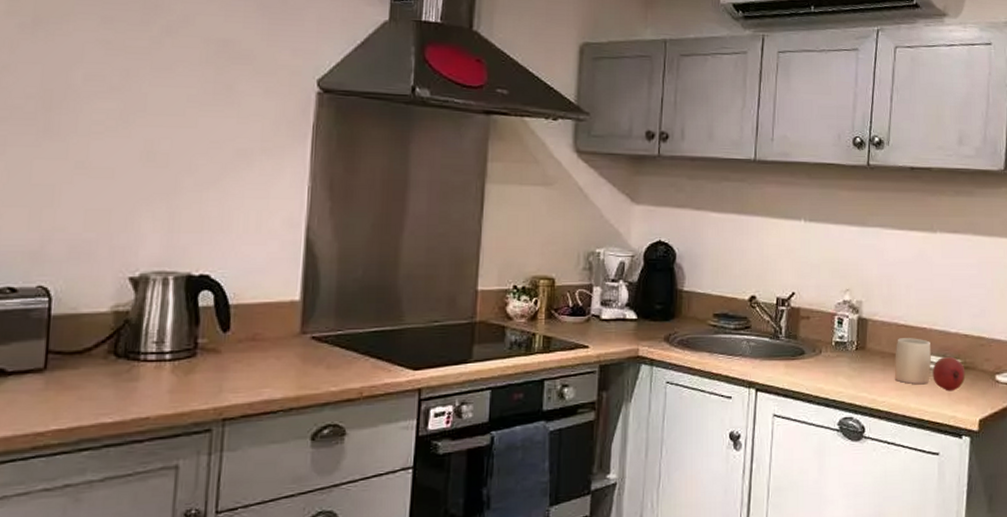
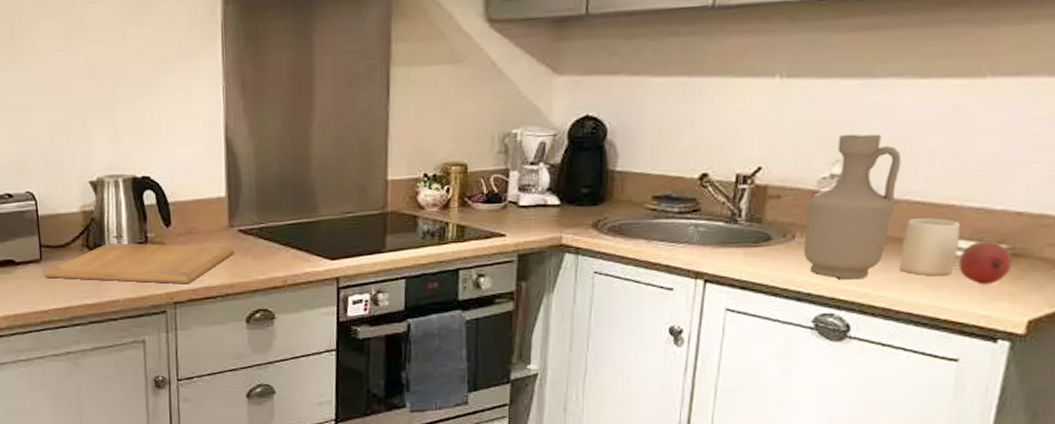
chopping board: none [46,349,305,398] -> present [44,243,235,284]
ceramic jug: none [828,269,890,388] -> present [803,134,902,280]

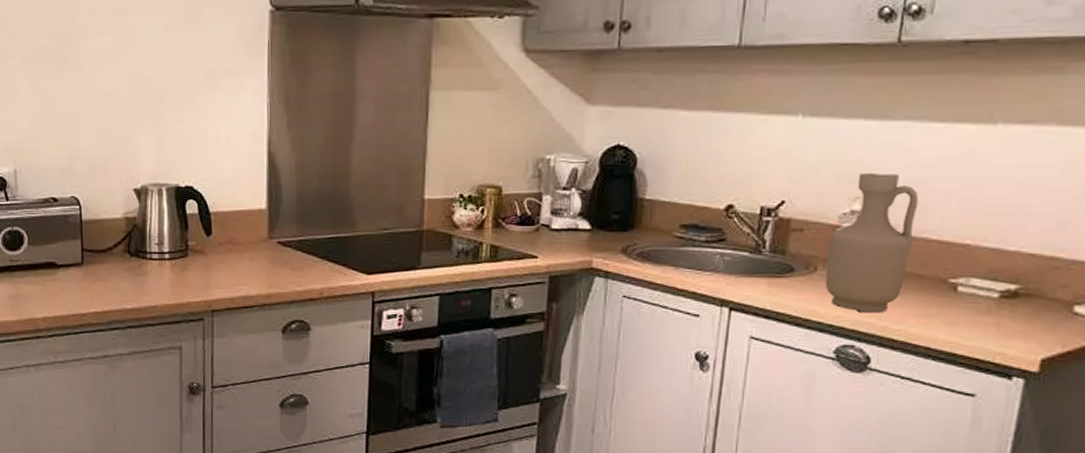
chopping board: present [44,243,235,284] -> none [85,250,273,293]
mug: present [899,218,961,275] -> none [917,256,976,311]
fruit: present [958,240,1013,285] -> none [974,280,1026,323]

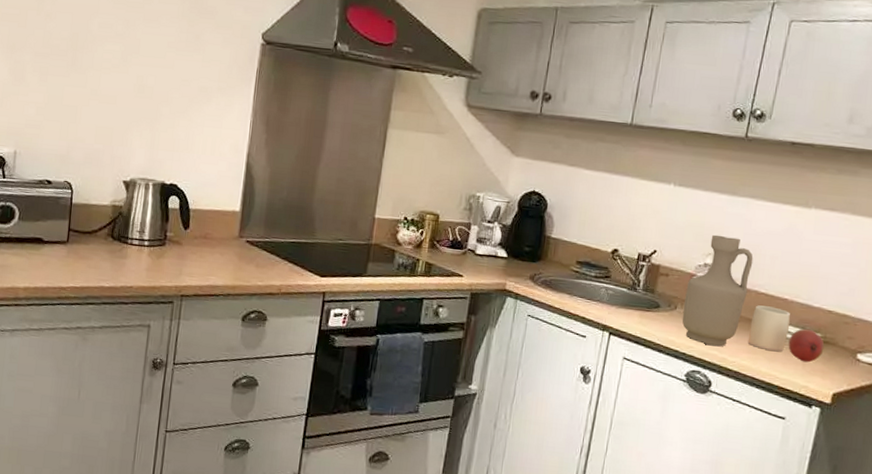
mug: none [917,256,976,311] -> present [747,305,791,351]
fruit: none [974,280,1026,323] -> present [788,328,825,363]

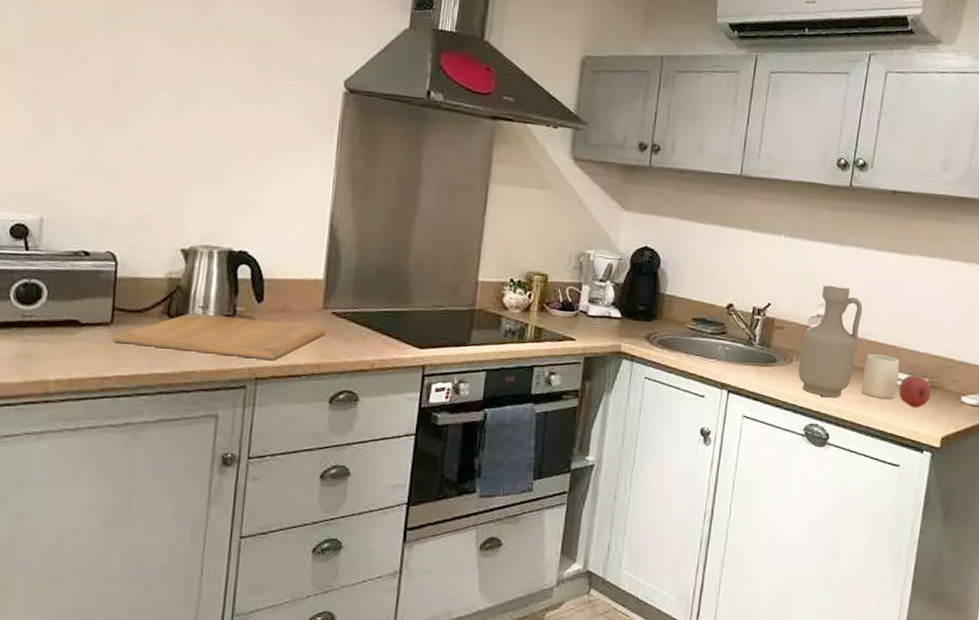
chopping board: none [68,236,241,281] -> present [112,313,326,361]

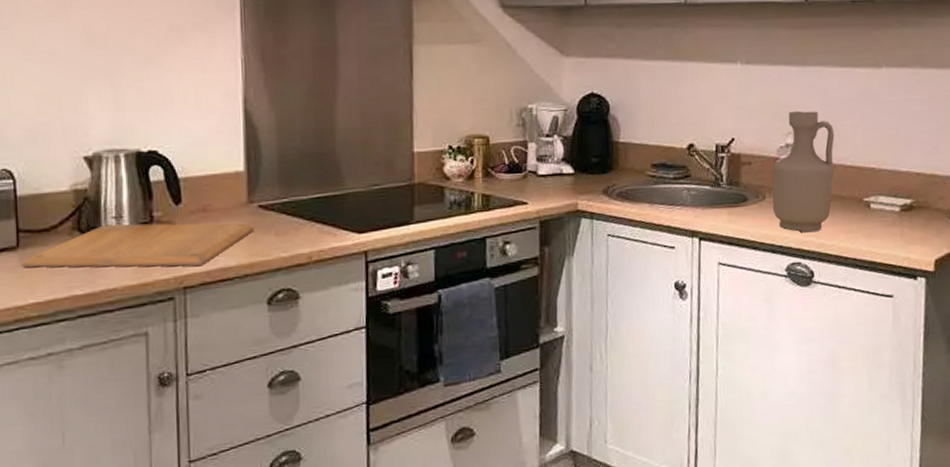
mug: present [861,354,900,399] -> none [842,179,882,226]
fruit: present [899,374,932,408] -> none [883,196,919,232]

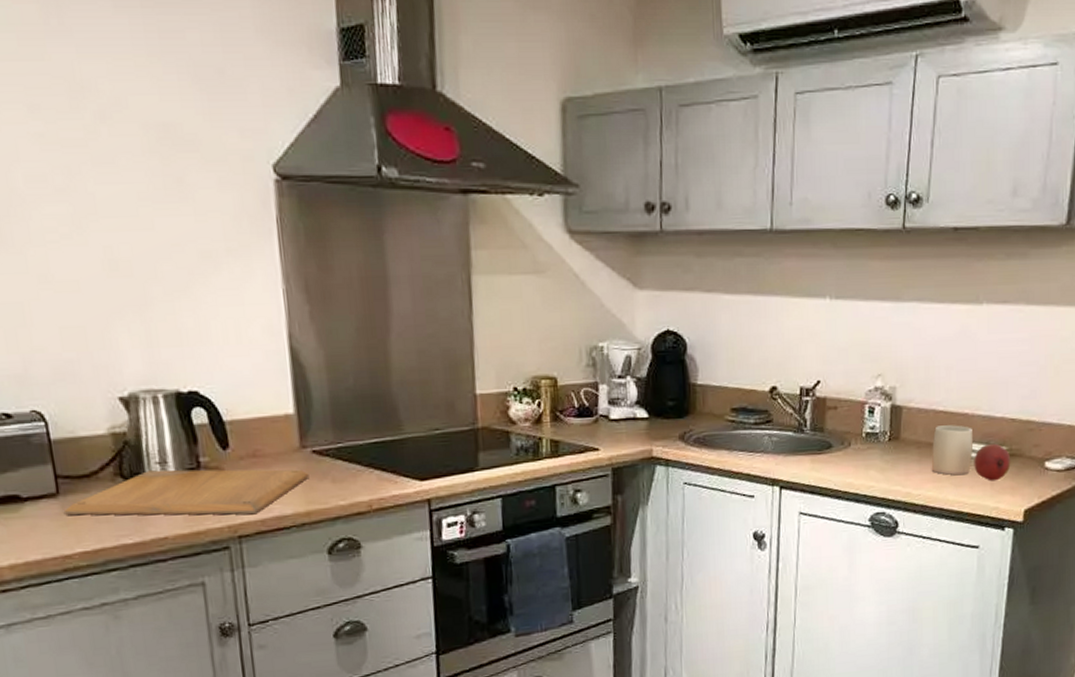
ceramic jug: present [771,110,835,233] -> none [857,351,927,482]
mug: none [842,179,882,226] -> present [931,425,974,475]
fruit: none [883,196,919,232] -> present [974,443,1011,481]

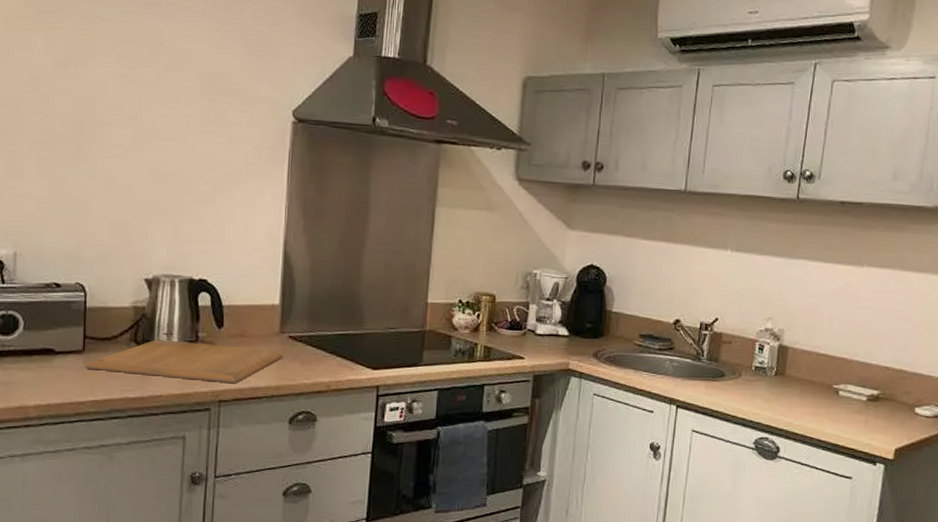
mug: present [931,425,974,475] -> none [811,367,851,411]
fruit: present [974,443,1011,481] -> none [850,386,884,420]

